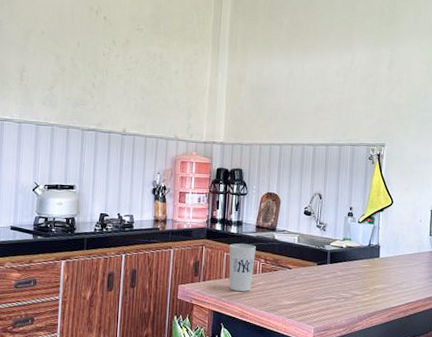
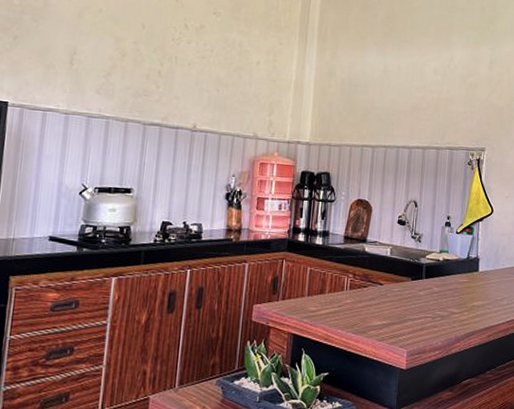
cup: present [229,243,256,292] -> none [312,256,344,312]

